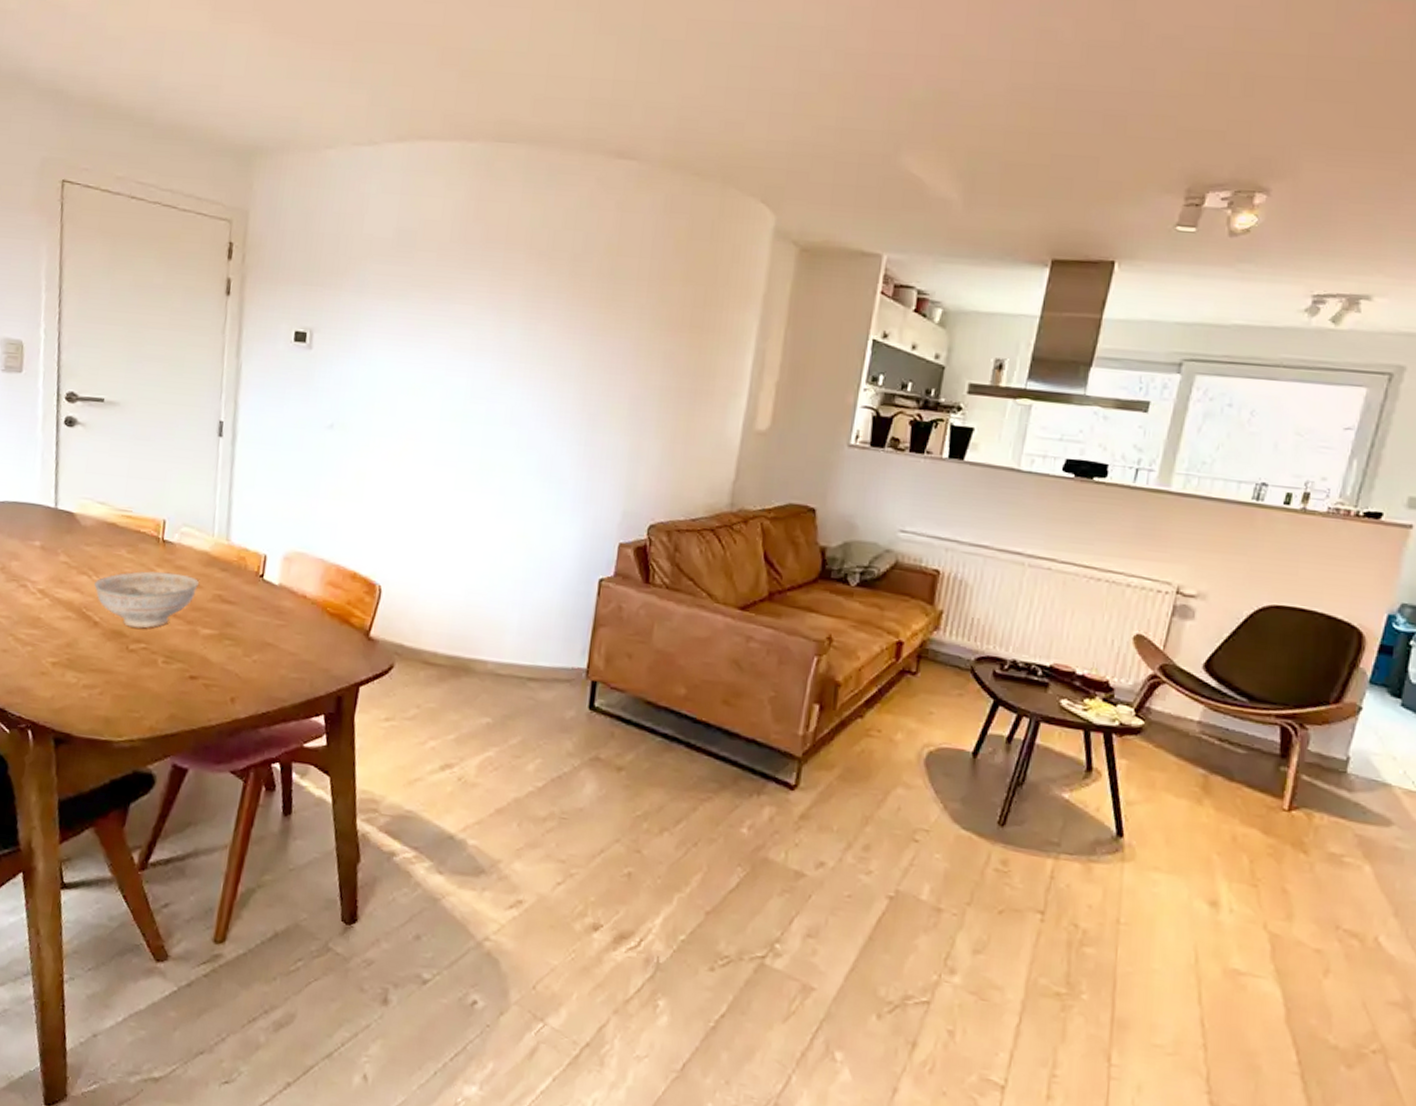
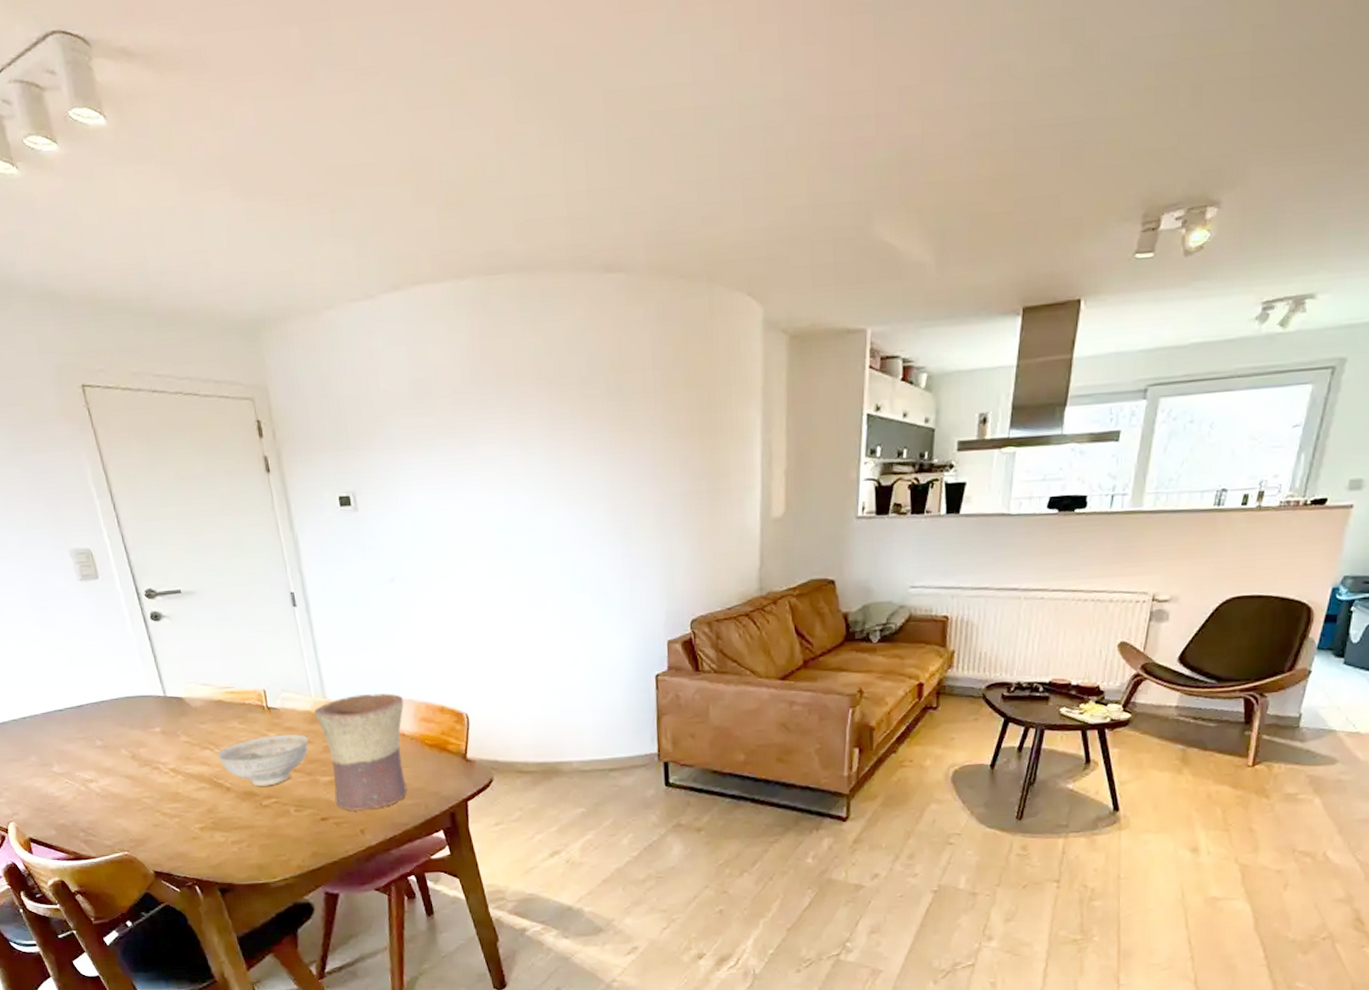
flower pot: none [210,542,314,676] -> present [313,693,407,811]

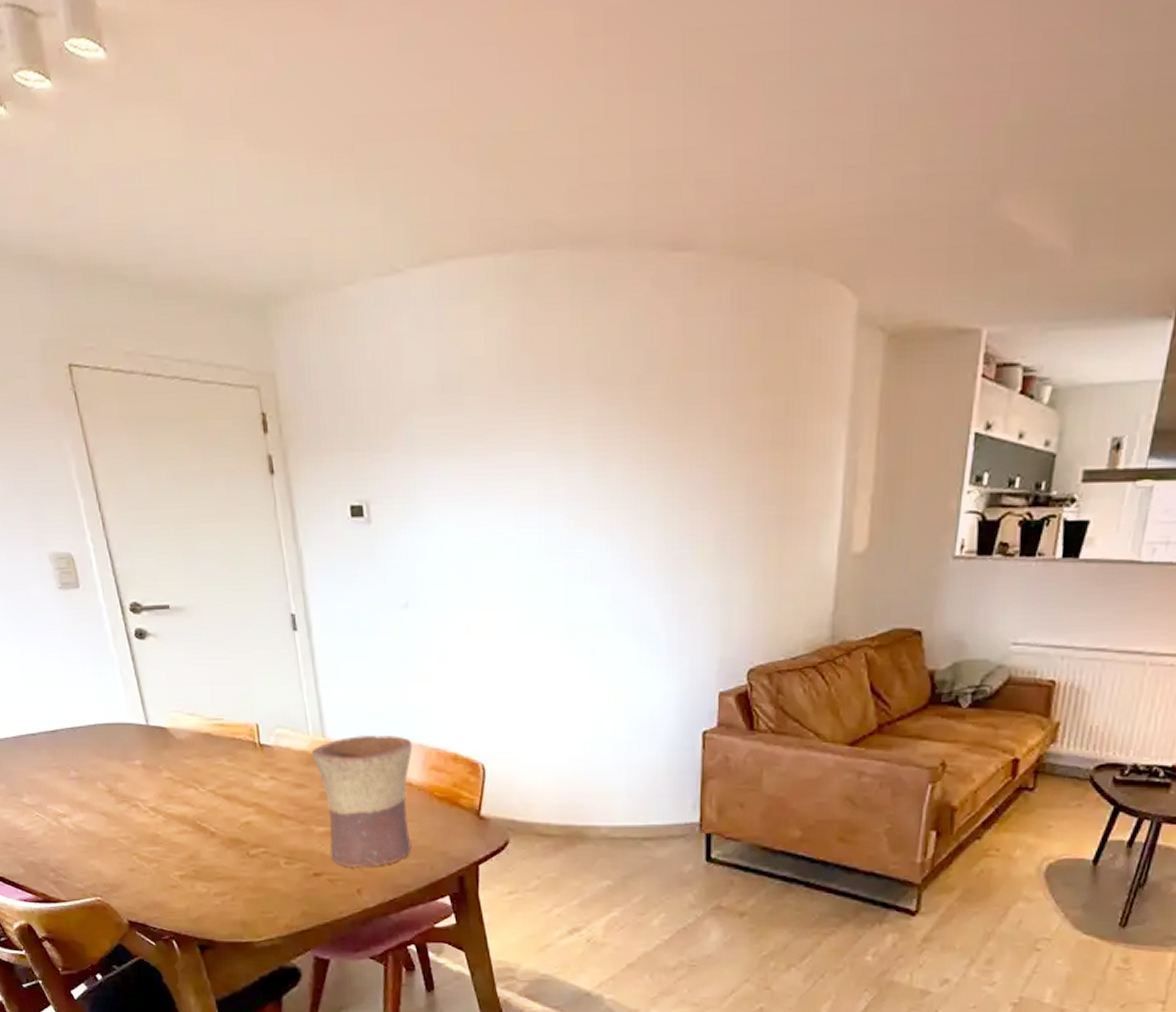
decorative bowl: present [218,734,309,787] -> none [203,776,304,834]

